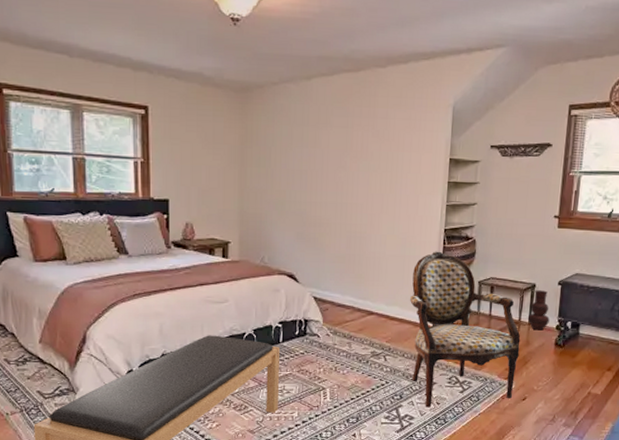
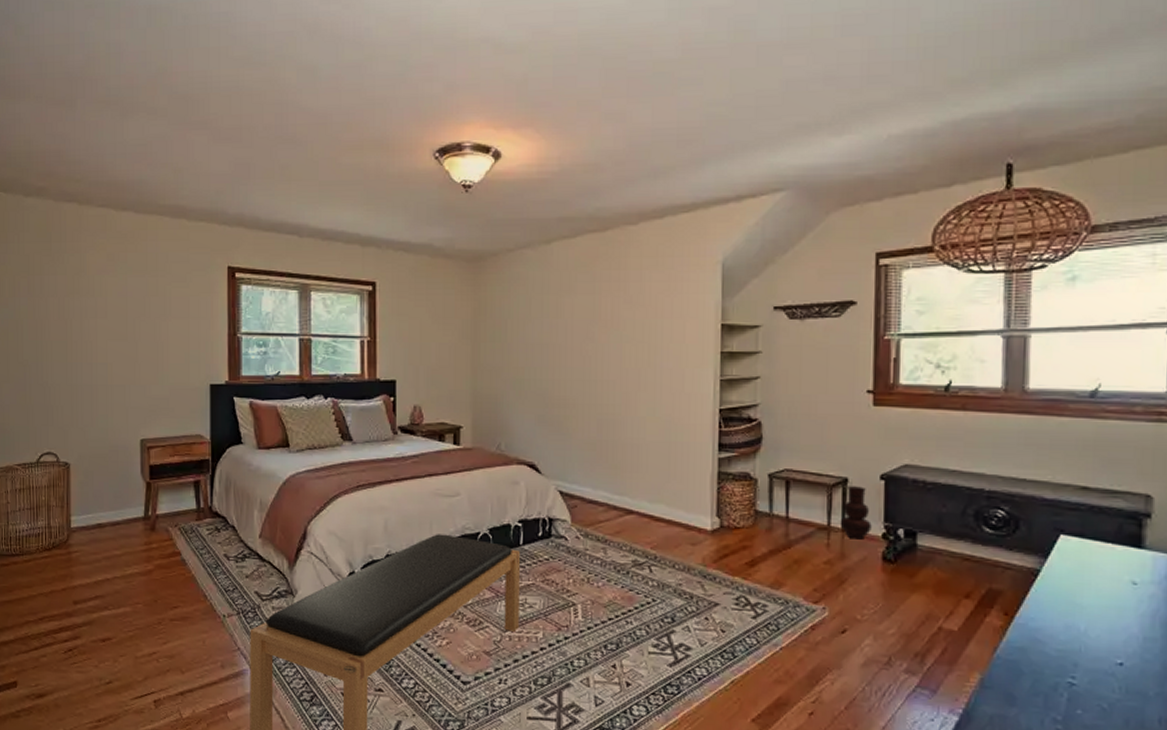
armchair: present [409,251,521,408] -> none [678,436,832,636]

